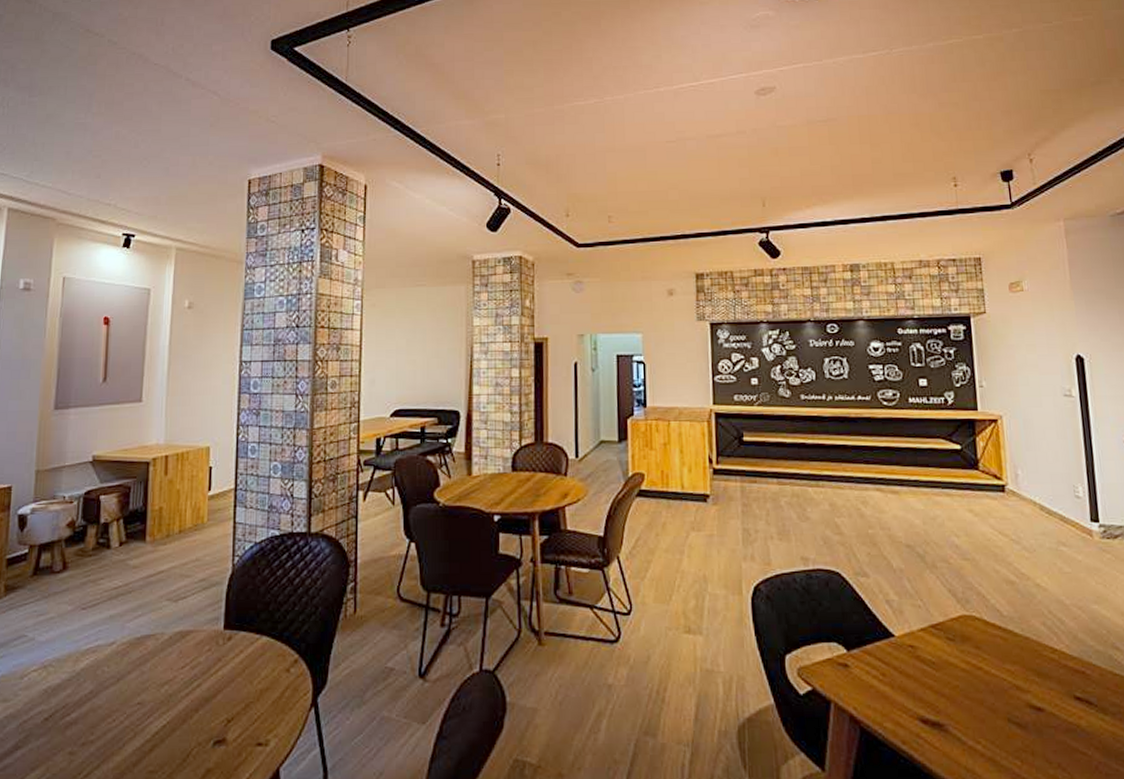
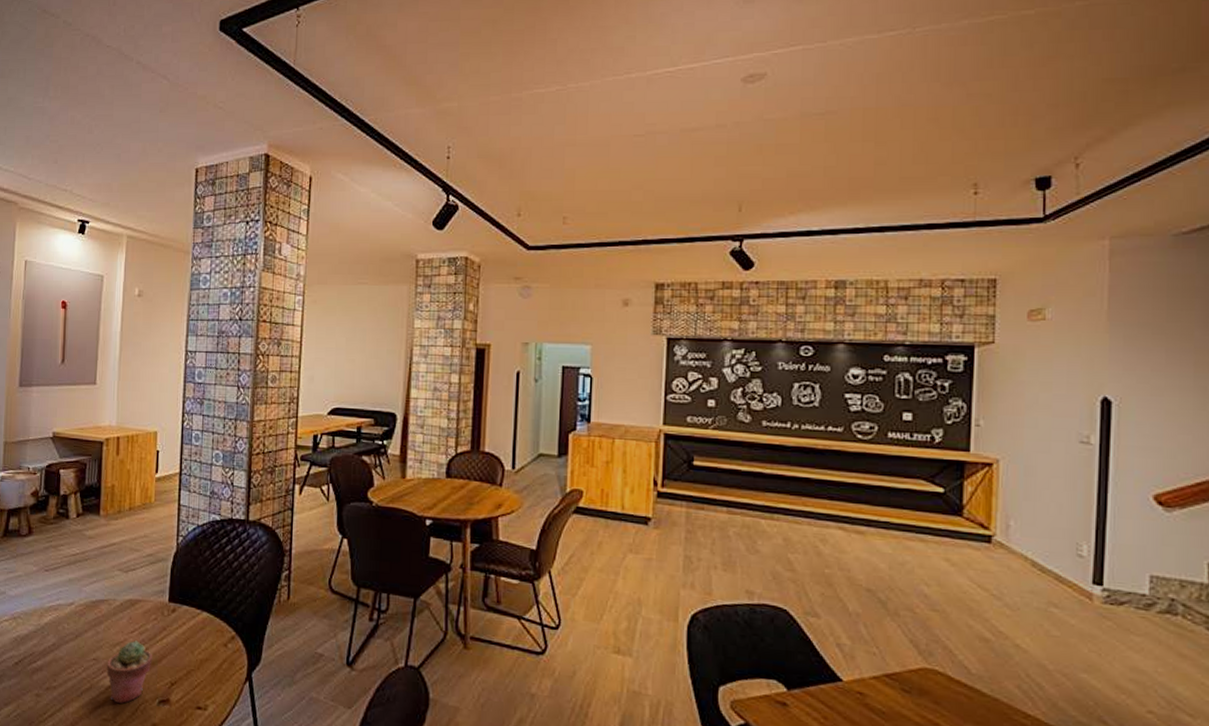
potted succulent: none [153,676,206,750] -> present [106,640,152,704]

